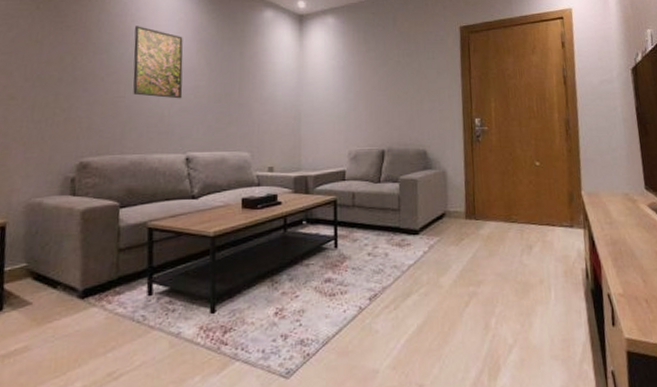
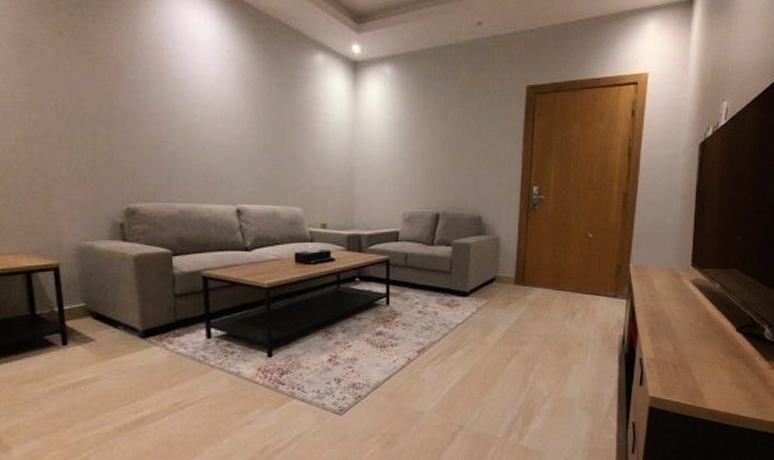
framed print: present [133,26,183,99] -> none [173,62,230,148]

